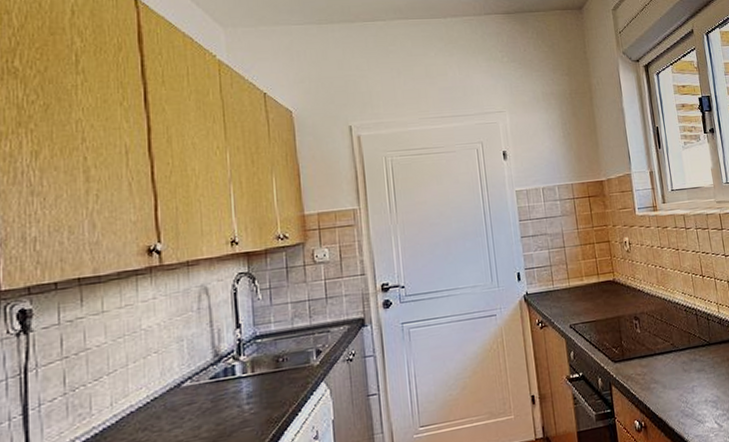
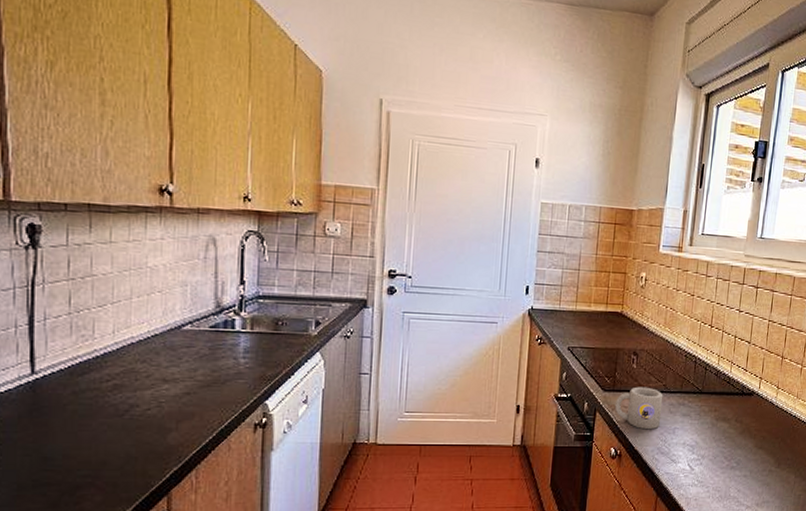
mug: none [628,349,677,394] -> present [614,386,663,429]

